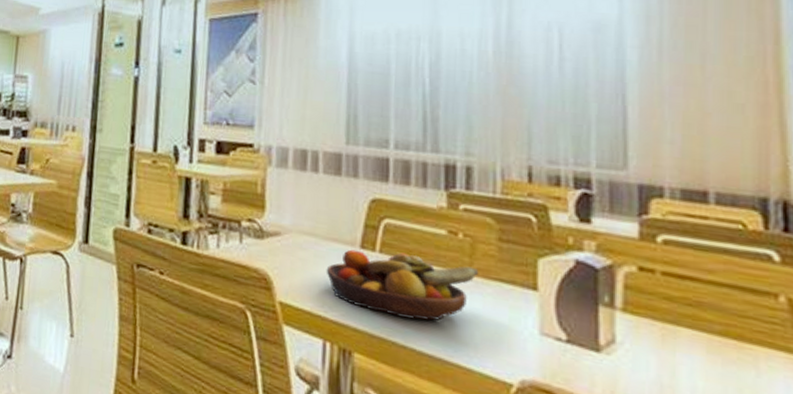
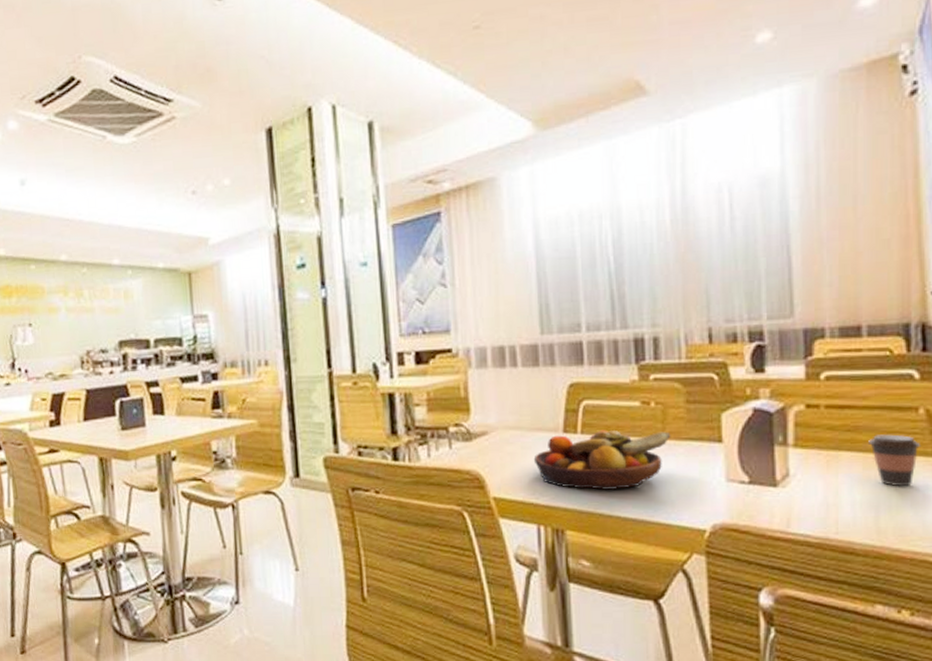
coffee cup: none [714,316,782,384] -> present [868,434,921,487]

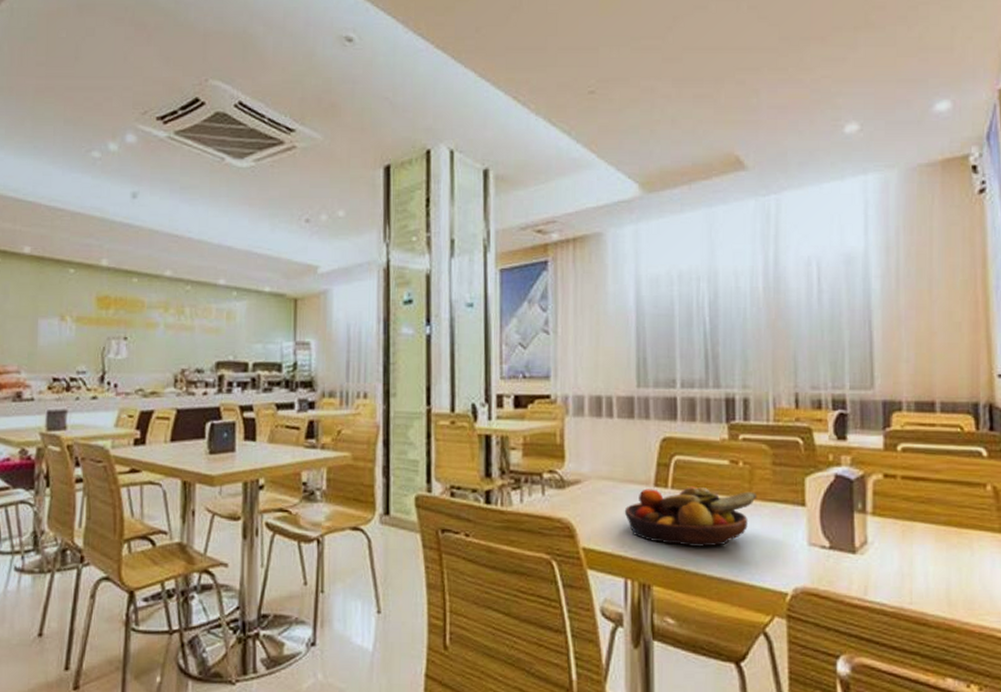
coffee cup: present [868,434,921,487] -> none [941,508,989,561]

